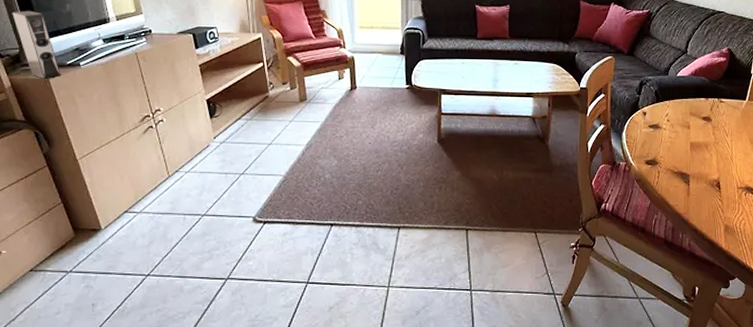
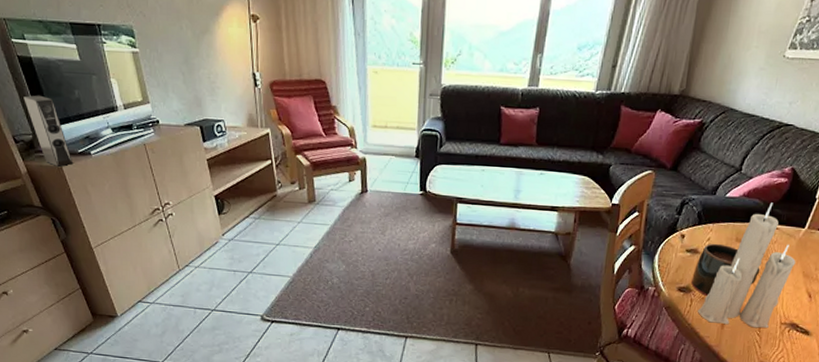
mug: none [657,118,714,167] -> present [691,243,760,296]
candle: none [665,79,743,194] -> present [698,202,796,328]

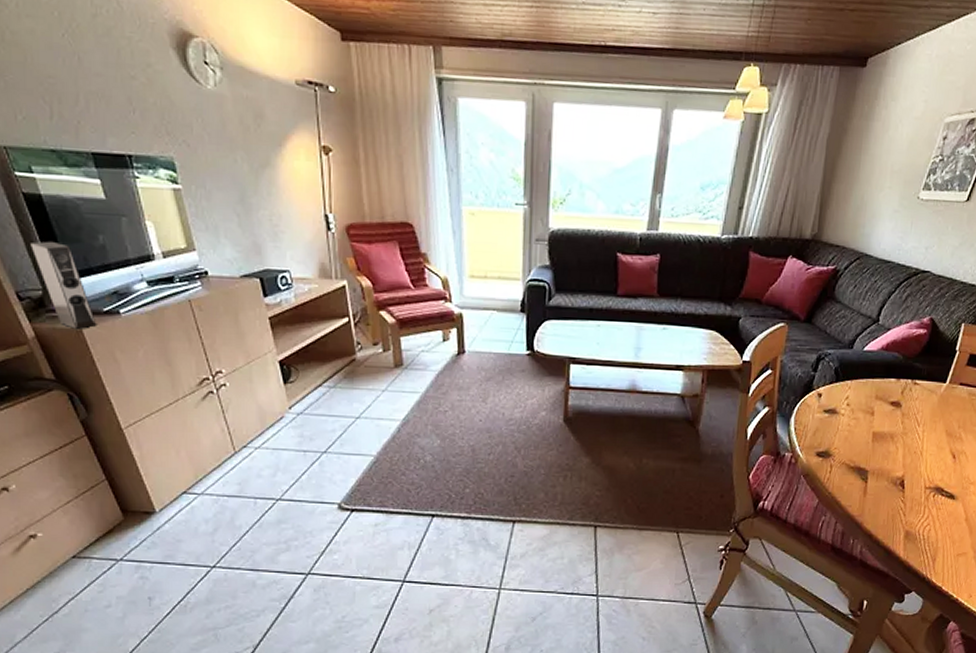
mug: present [691,243,760,296] -> none [830,402,902,460]
candle: present [698,202,796,328] -> none [838,356,938,494]

